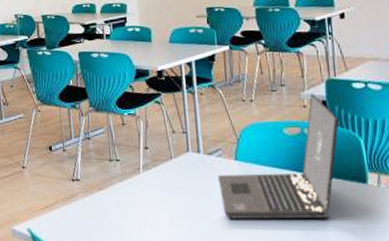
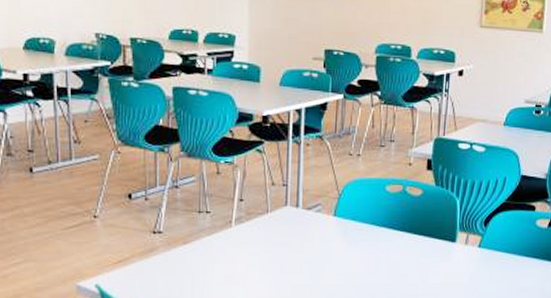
laptop: present [217,92,340,219] -> none [313,150,441,275]

